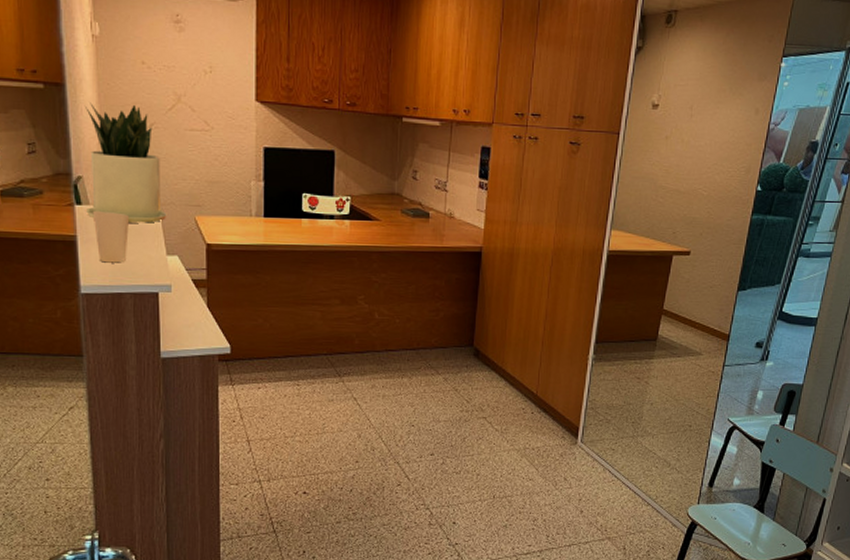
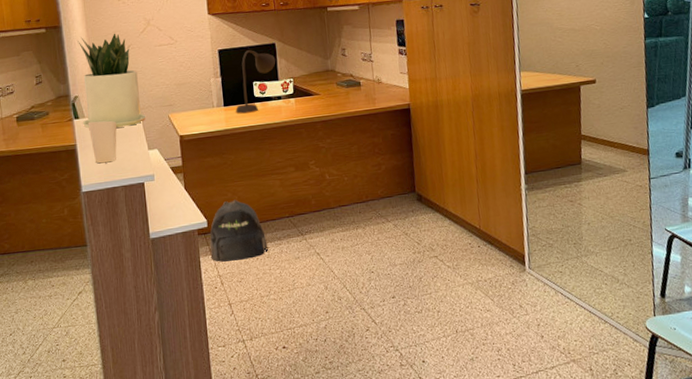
backpack: none [231,326,299,395] -> present [209,199,268,262]
desk lamp: none [278,154,333,230] -> present [236,50,276,114]

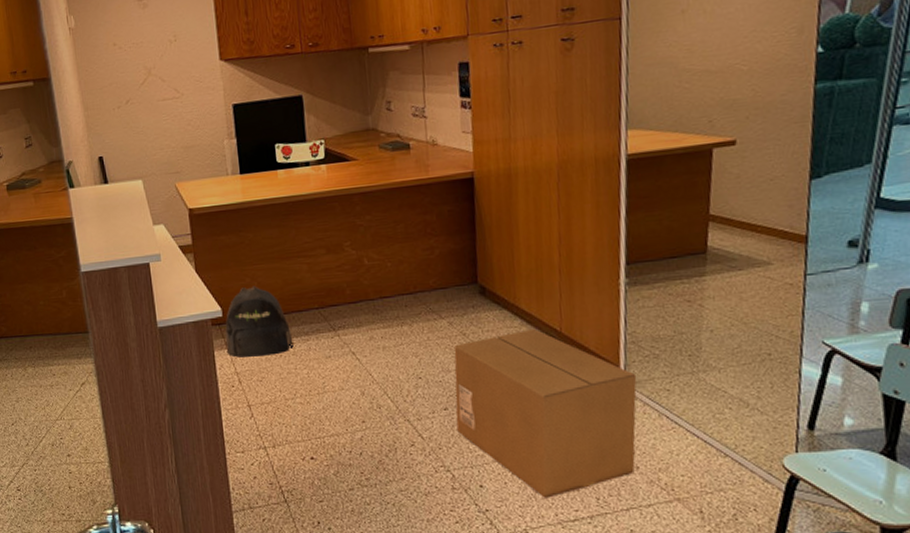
planter: present [78,33,148,129] -> none [69,85,151,199]
cup: present [88,121,117,164] -> none [84,190,118,240]
desk lamp: present [236,50,276,114] -> none [254,104,303,184]
box: none [398,227,540,368] -> present [454,328,637,498]

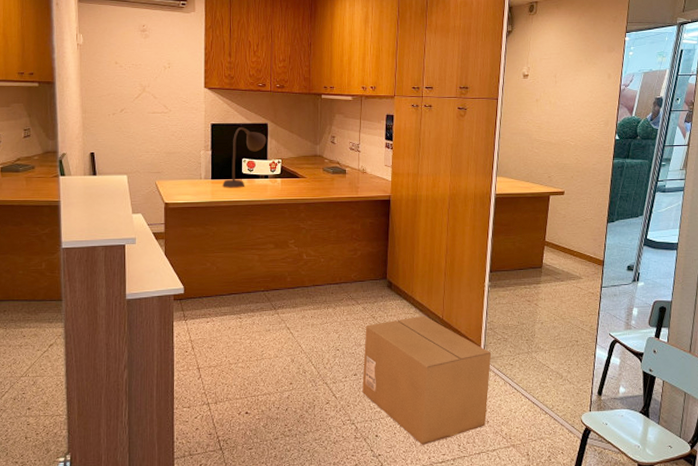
backpack: present [225,285,294,358] -> none [184,269,241,328]
desk lamp: none [254,104,303,184] -> present [223,127,267,188]

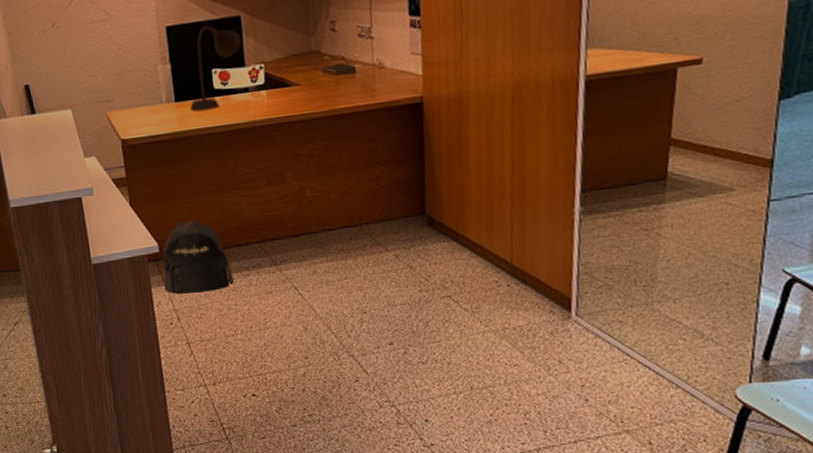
backpack: none [184,269,241,328] -> present [162,219,234,294]
box: present [362,315,492,445] -> none [400,260,589,432]

